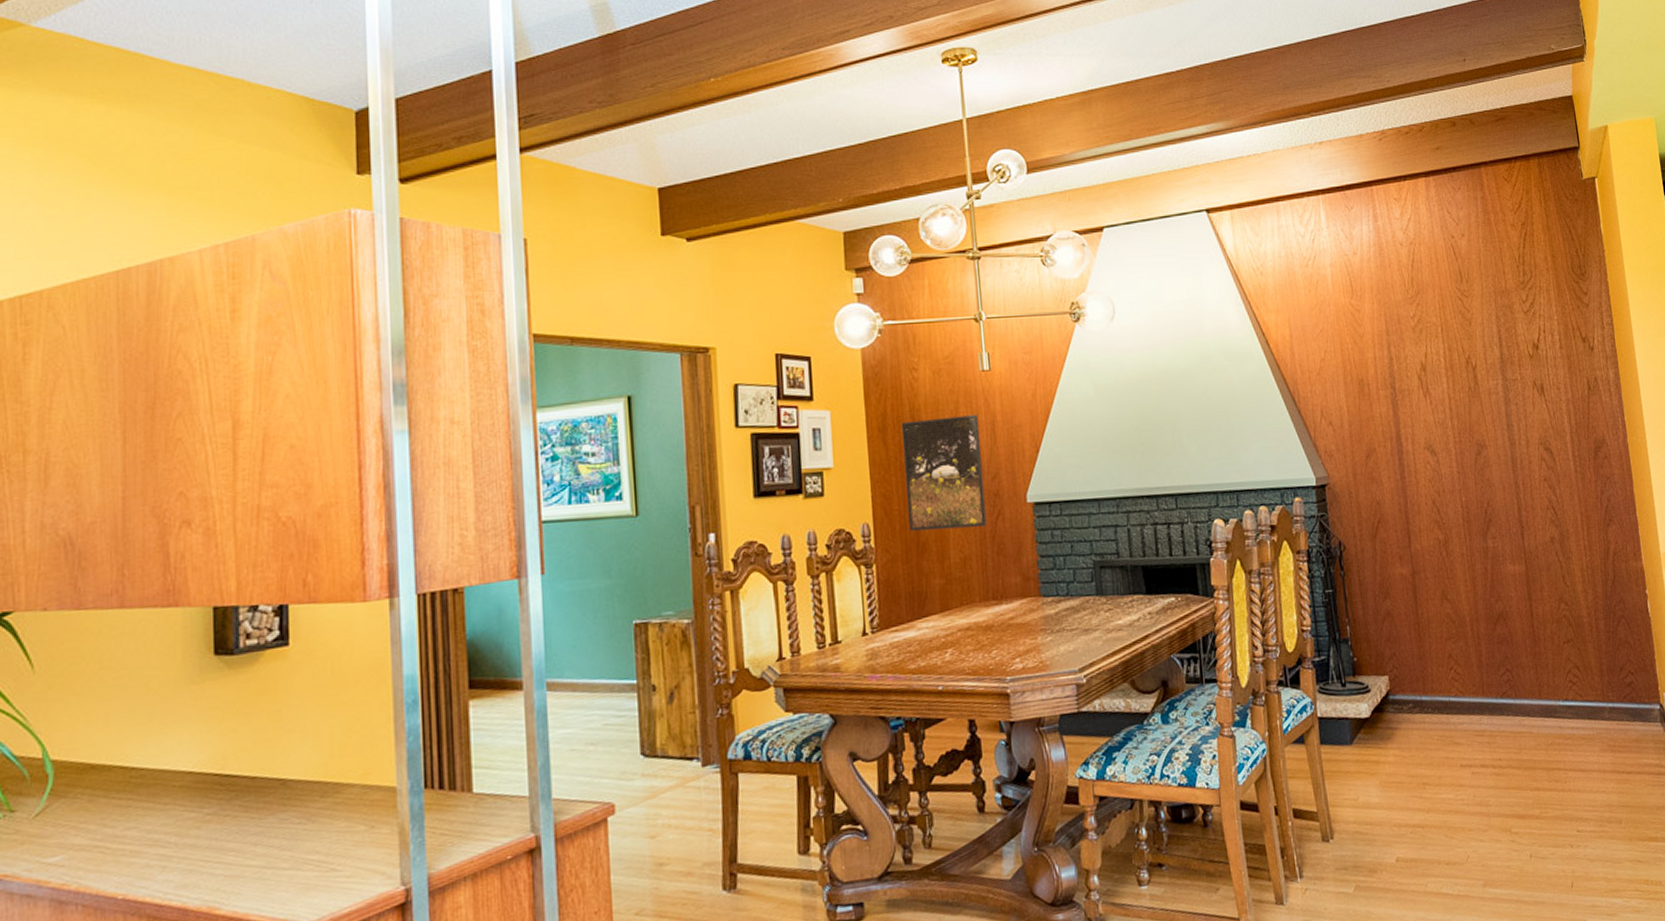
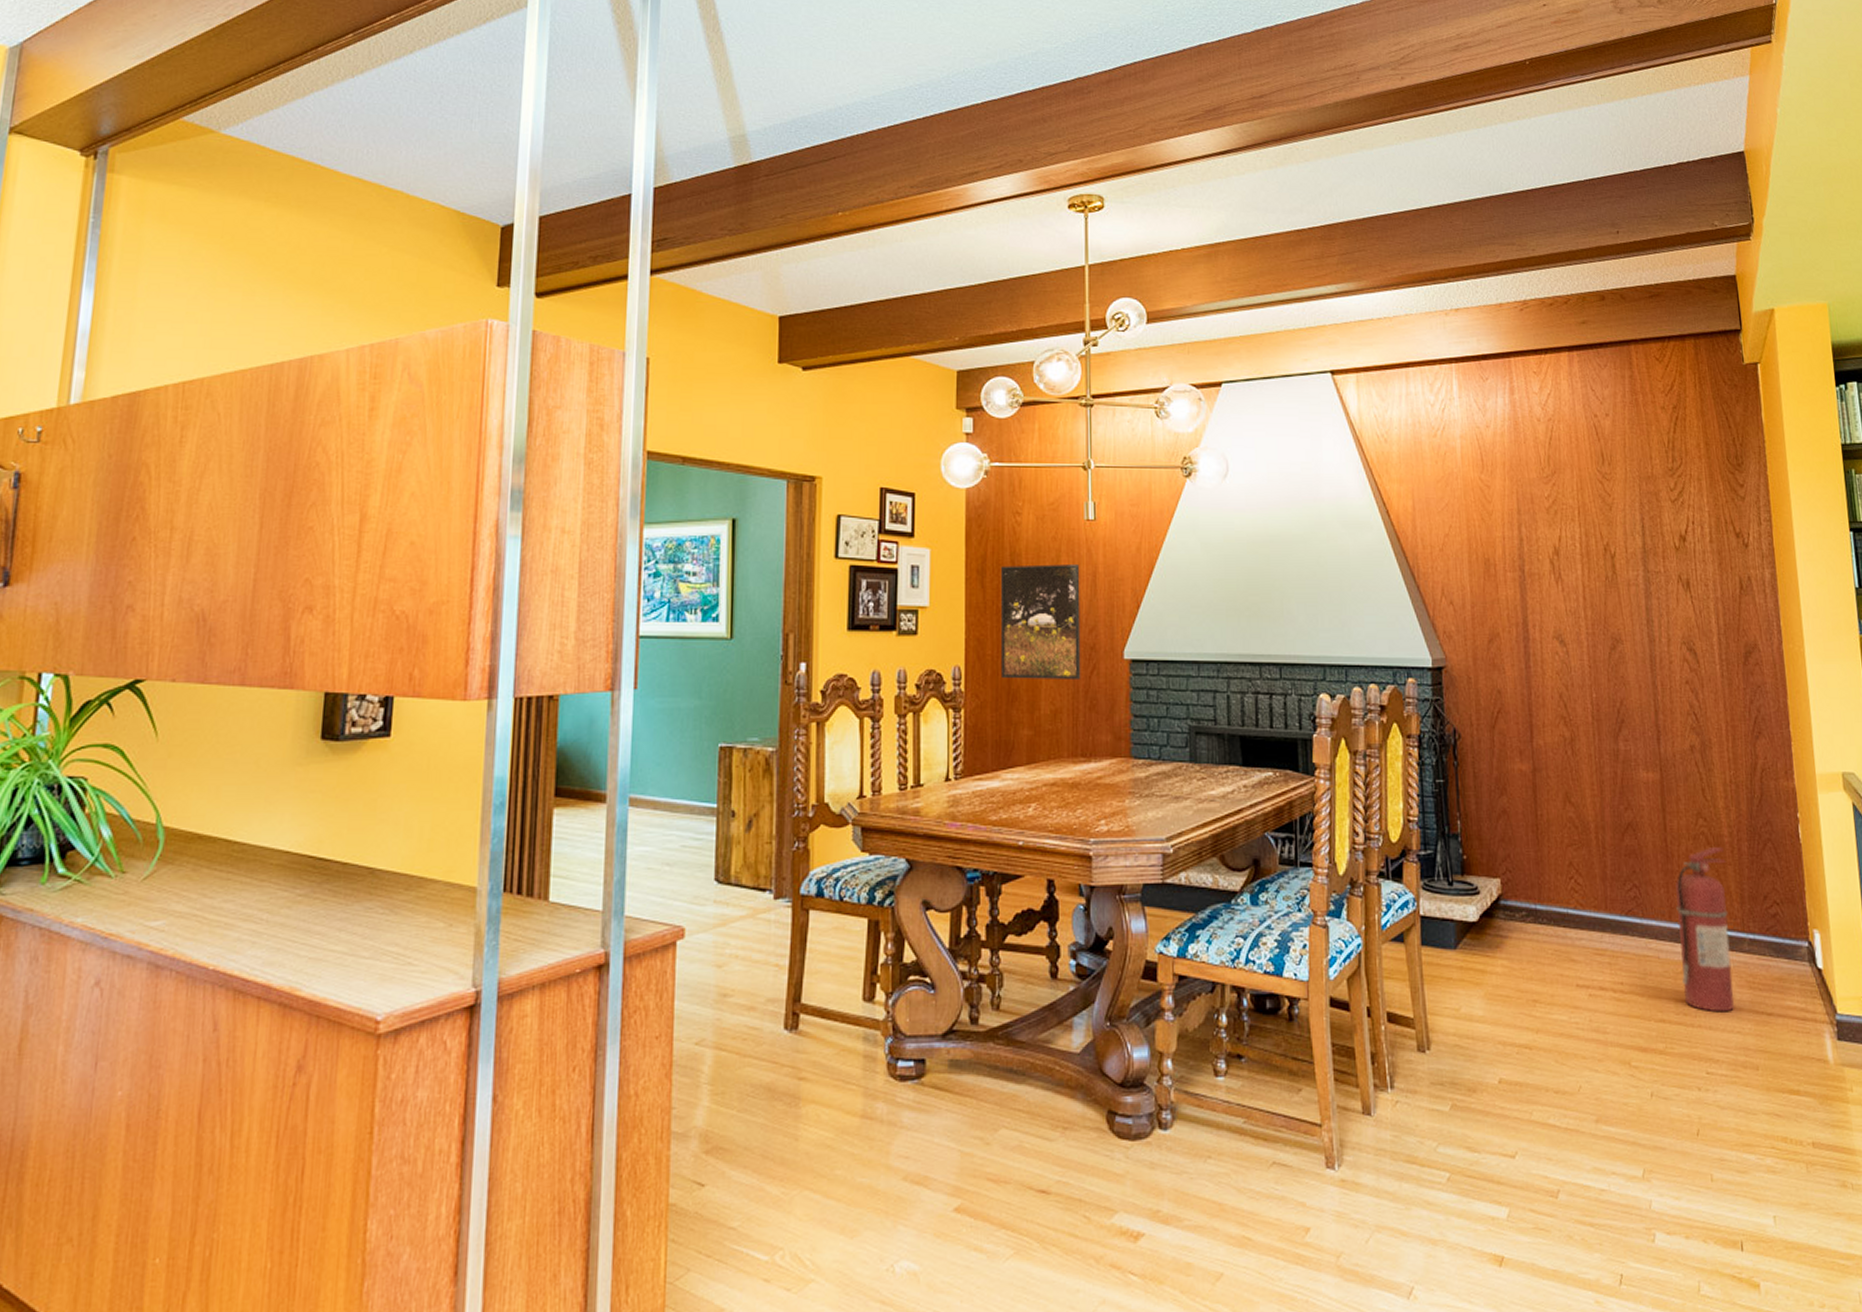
fire extinguisher: none [1542,627,1599,776] -> present [1674,847,1735,1013]

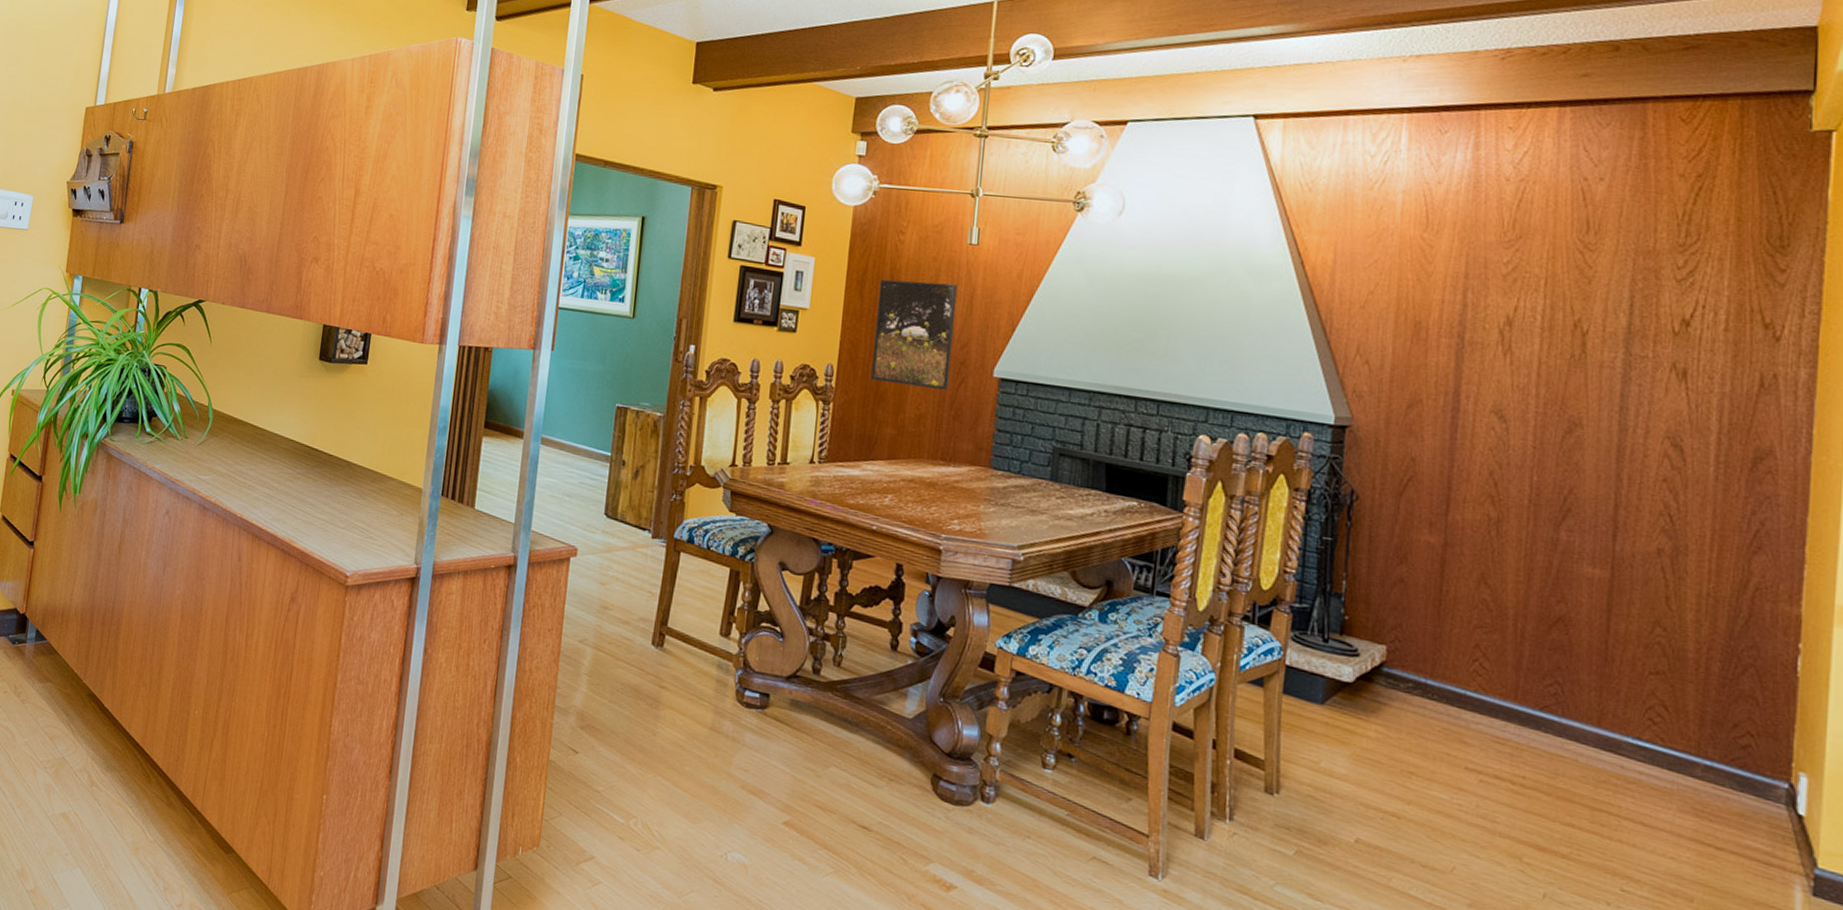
fire extinguisher: present [1674,847,1735,1013] -> none [1603,660,1686,835]

